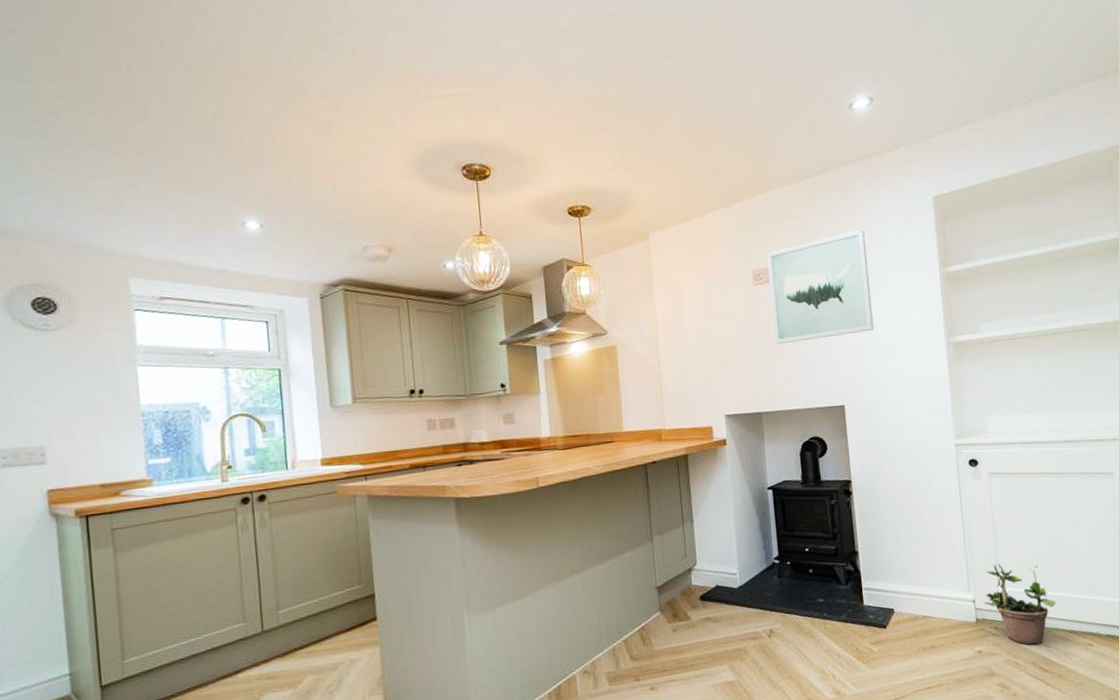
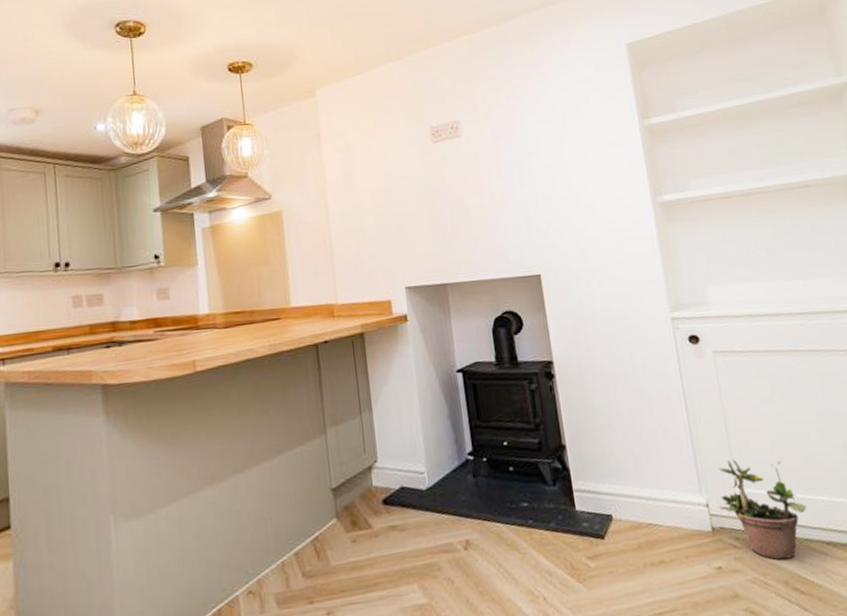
wall art: present [767,229,874,345] -> none [446,80,570,208]

